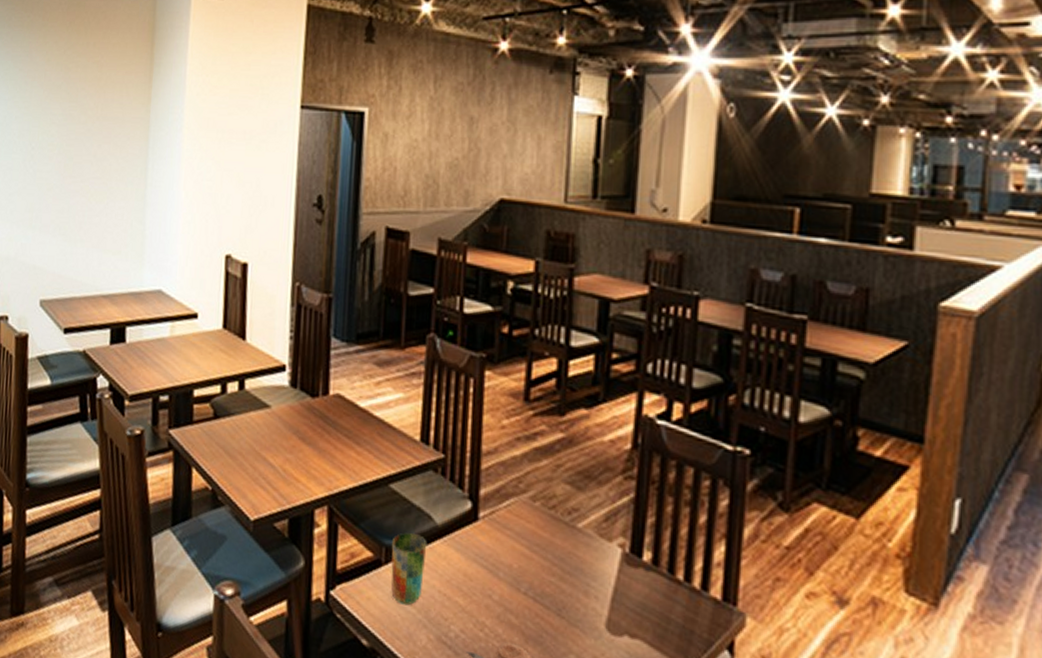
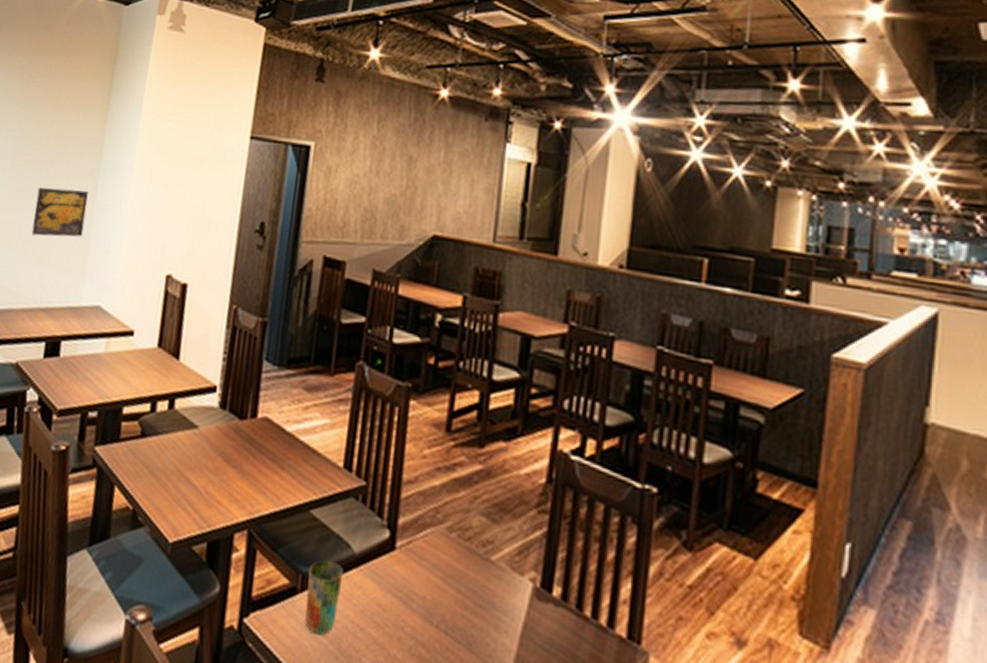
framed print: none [86,172,140,222] -> present [31,187,89,237]

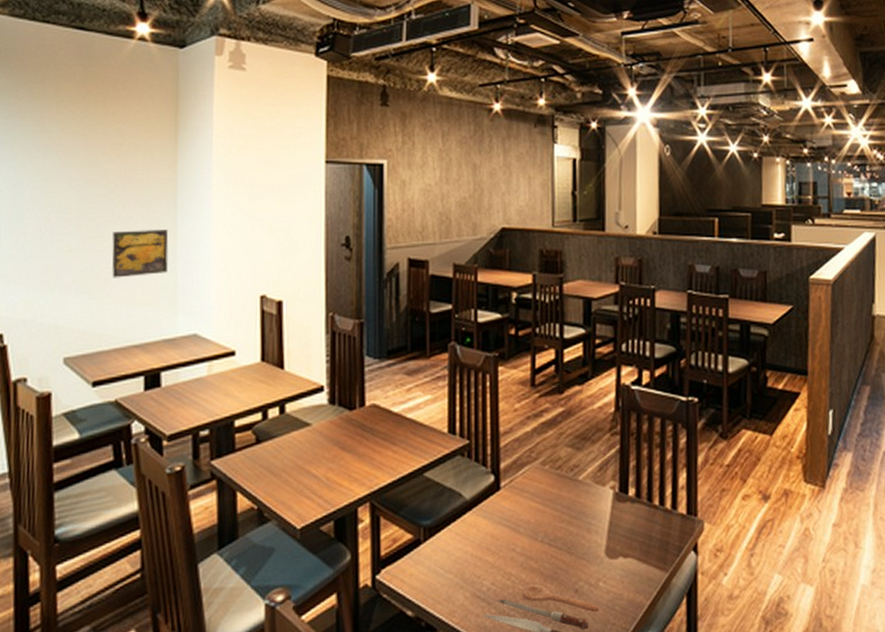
cup: present [304,560,344,636] -> none [428,511,459,573]

